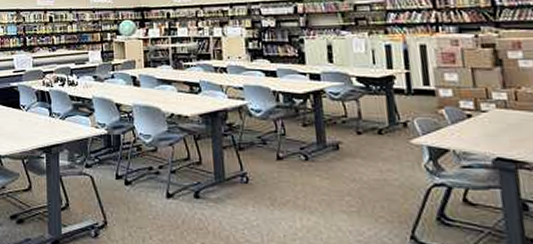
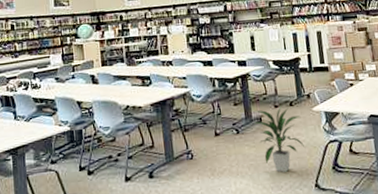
indoor plant: none [329,133,399,215] -> present [254,106,306,172]

